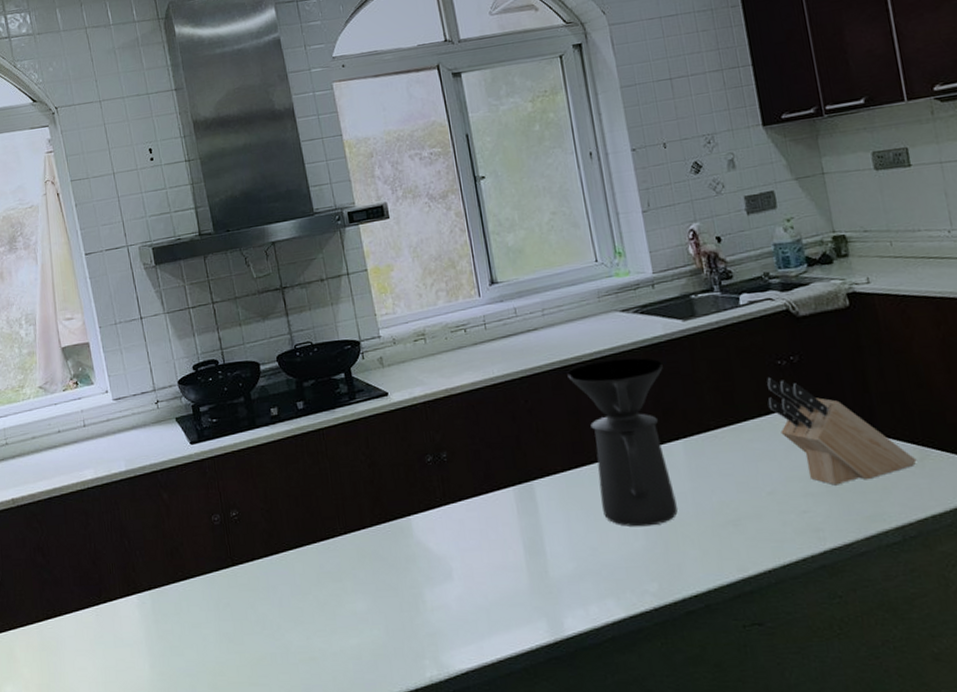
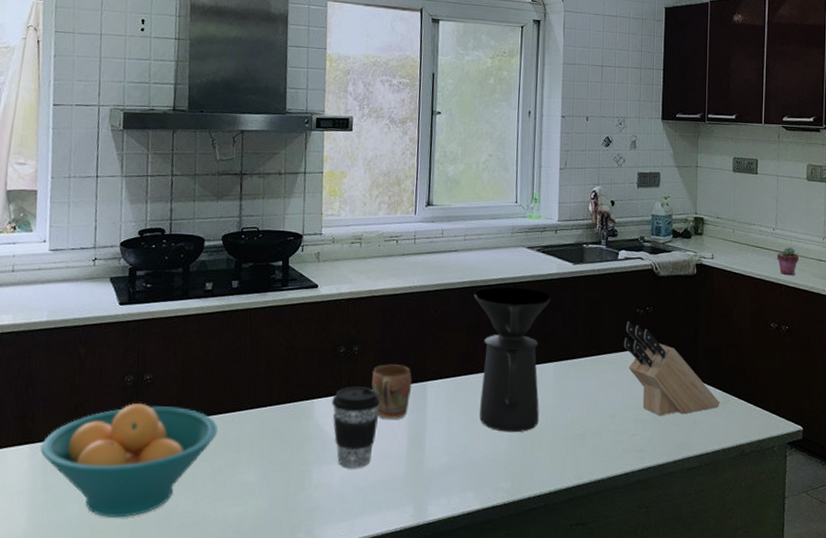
fruit bowl: none [147,541,317,660] -> present [40,403,219,518]
coffee cup: none [429,495,487,586] -> present [332,386,381,468]
mug: none [468,466,518,528] -> present [372,364,413,419]

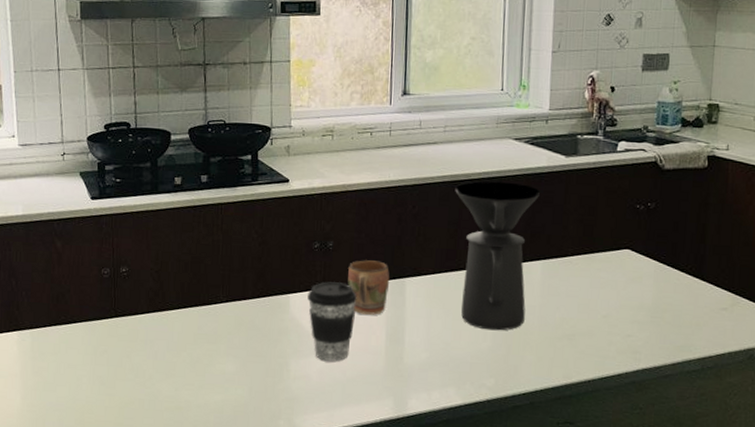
fruit bowl: present [40,403,219,518] -> none [28,295,196,401]
knife block: present [623,322,720,416] -> none [620,218,729,318]

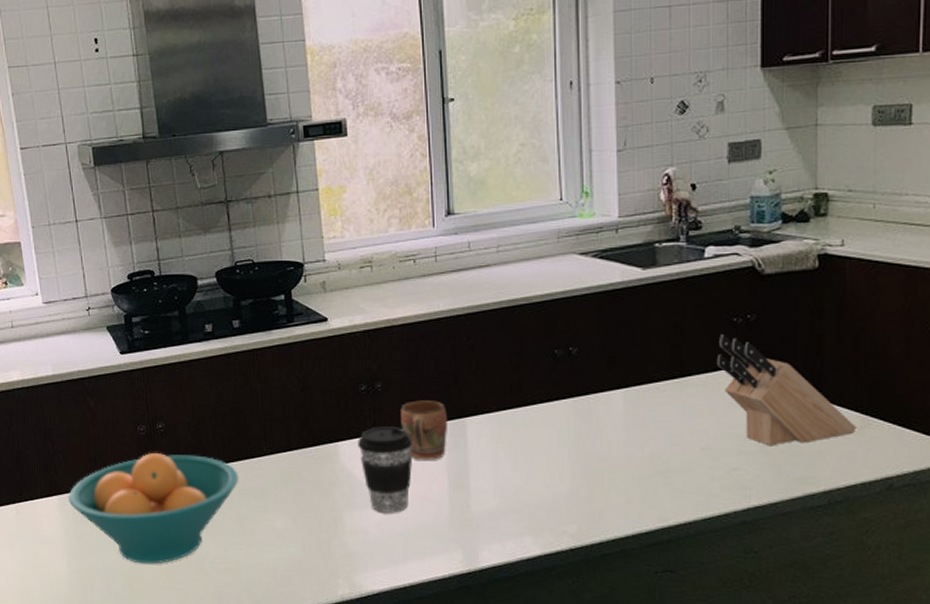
fruit bowl: none [28,295,196,401] -> present [68,453,239,564]
coffee maker: present [455,181,540,331] -> none [515,303,614,471]
knife block: none [620,218,729,318] -> present [716,335,857,446]

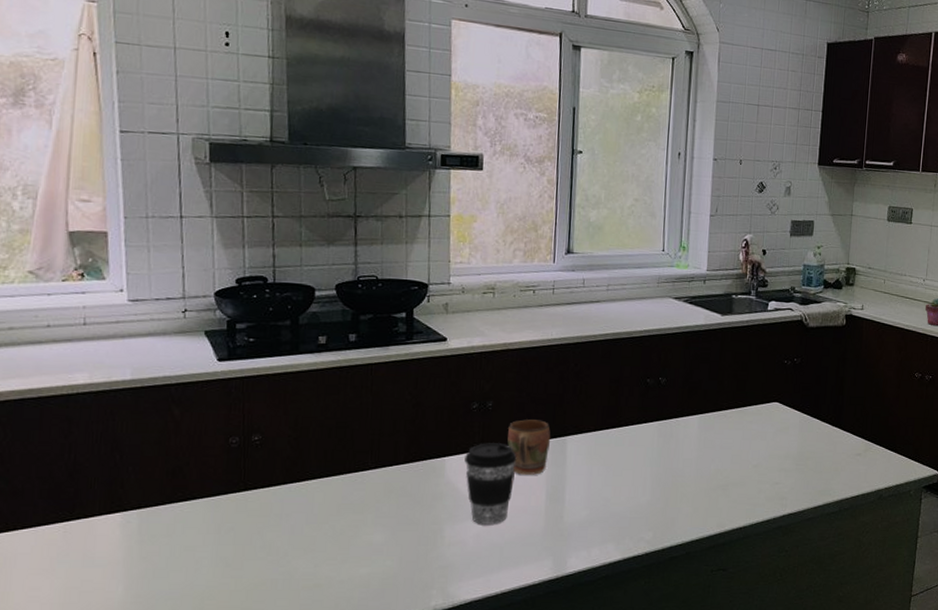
fruit bowl: present [68,453,239,564] -> none [134,466,340,584]
knife block: present [716,335,857,446] -> none [770,373,862,465]

